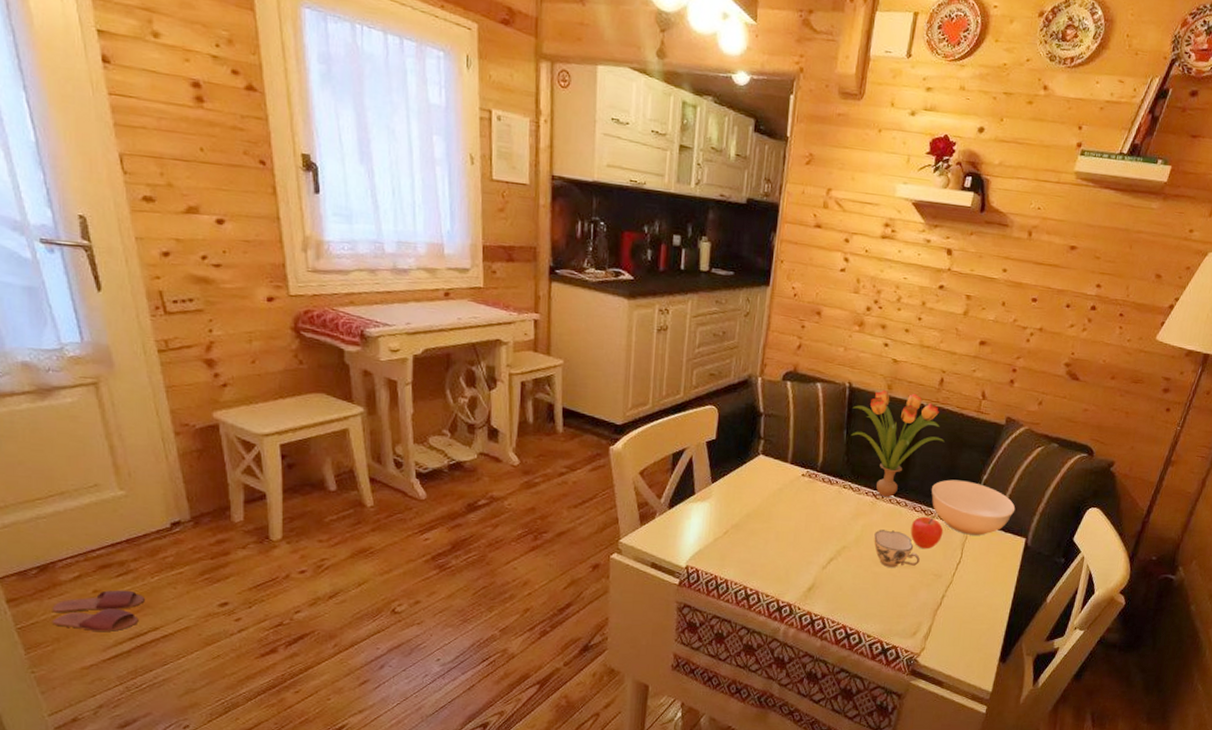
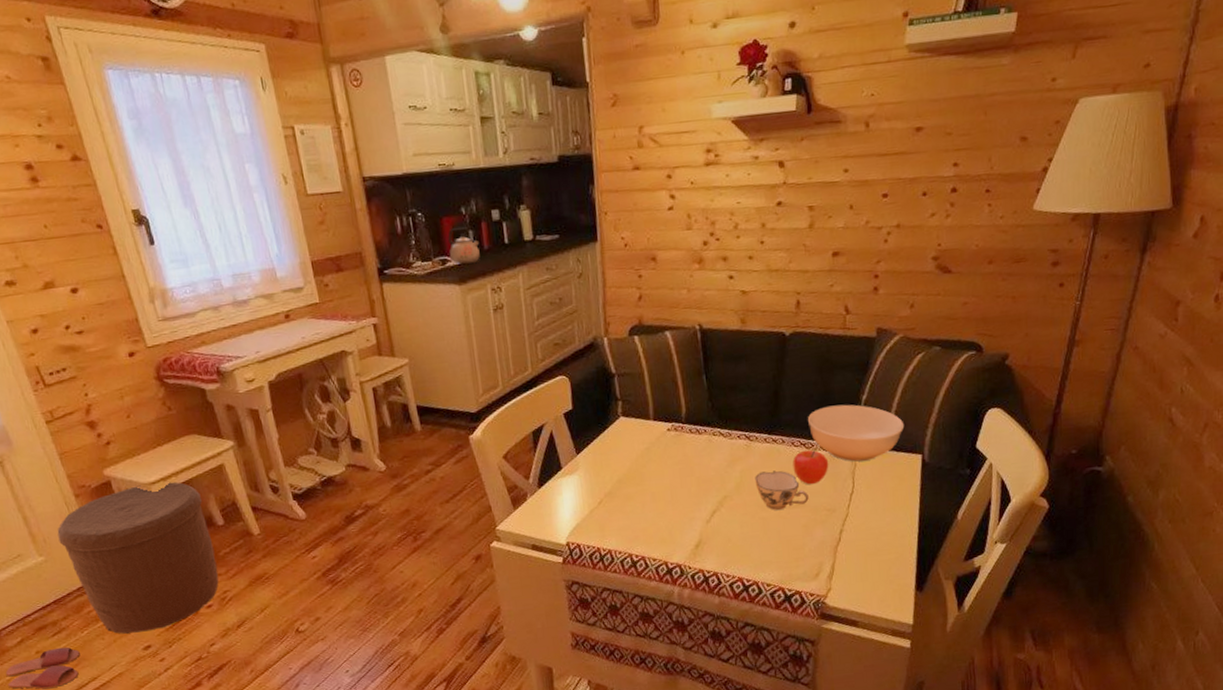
woven basket: none [146,435,320,588] -> present [57,481,219,634]
kettle: none [623,244,656,282] -> present [448,226,480,265]
flower arrangement: present [851,390,945,498] -> none [707,322,813,438]

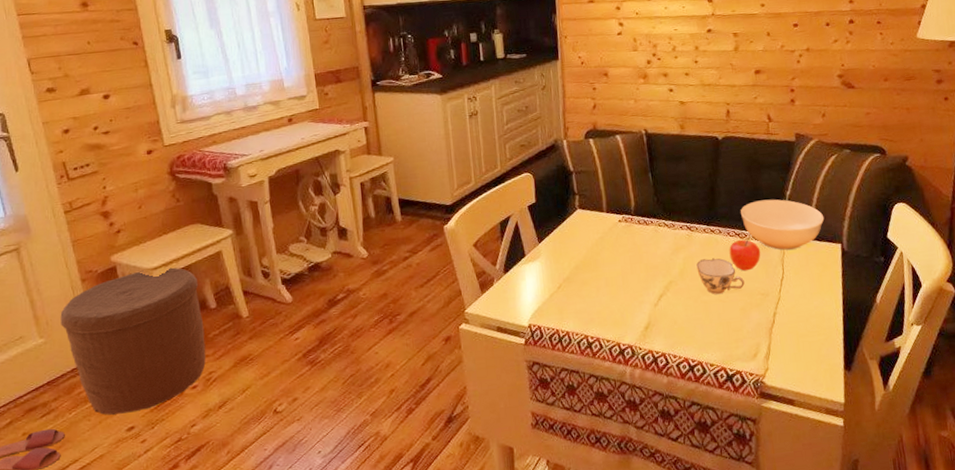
kettle: present [448,226,480,265] -> none [432,46,459,78]

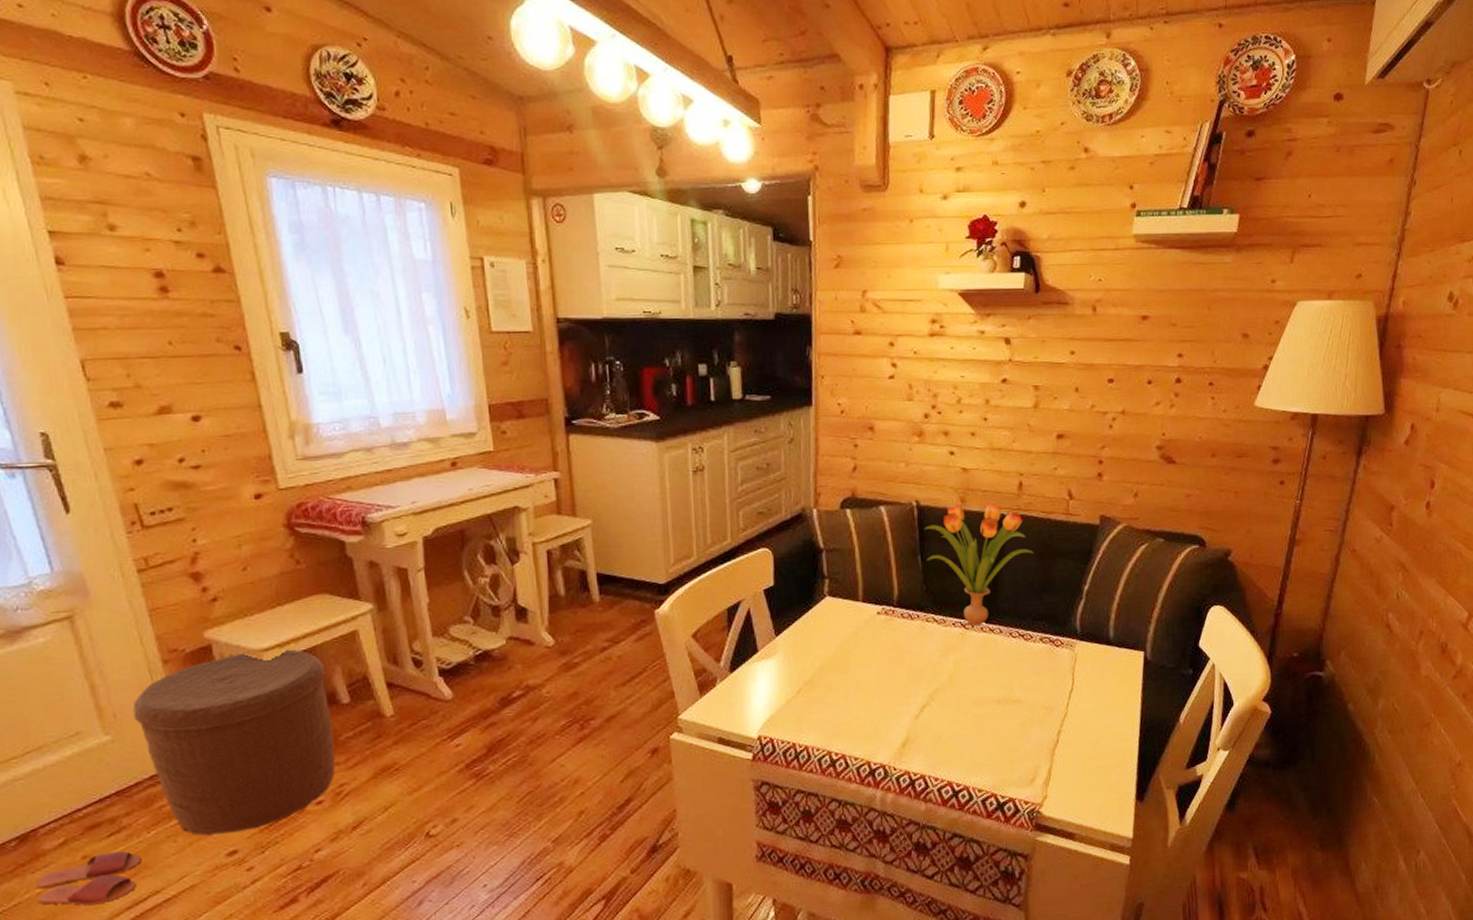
flower arrangement: none [652,128,743,229] -> present [924,503,1034,626]
teacup: present [696,258,745,295] -> none [969,663,1026,708]
fruit: present [729,239,761,271] -> none [1010,641,1048,680]
bowl: present [740,199,825,250] -> none [1026,594,1127,657]

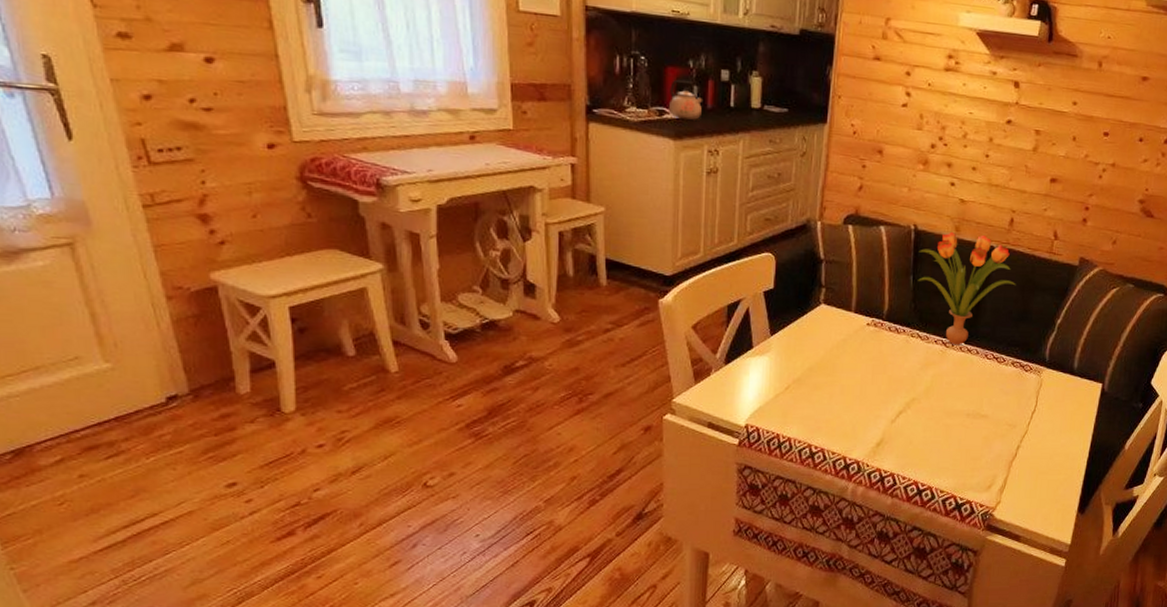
slippers: present [36,851,142,906] -> none [31,473,140,521]
woven basket: present [133,649,336,836] -> none [134,297,339,466]
kettle: none [647,379,683,421] -> present [668,80,703,121]

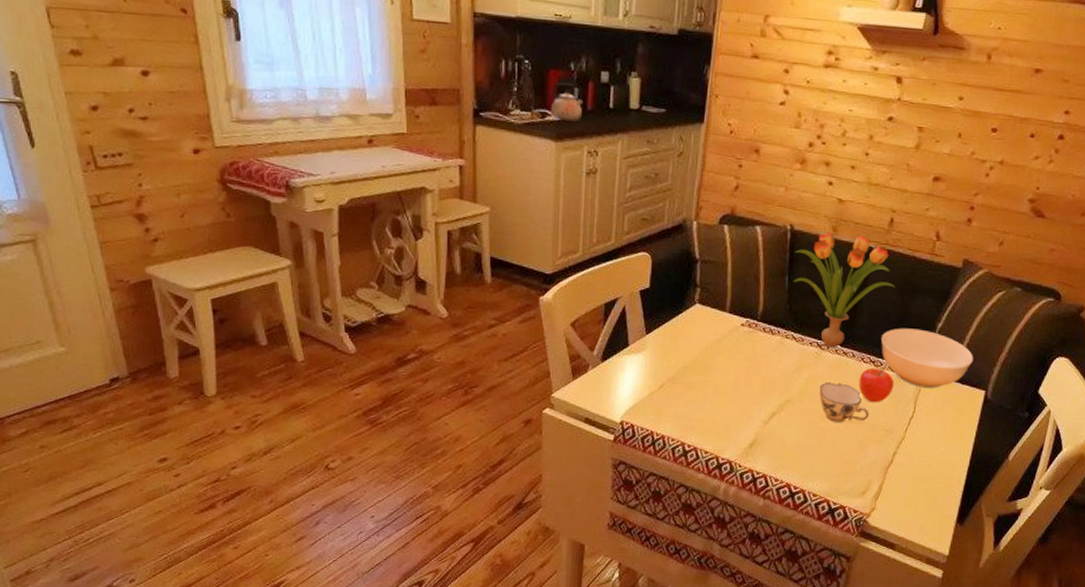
teacup: none [944,379,993,420] -> present [819,382,869,423]
fruit: none [982,364,1017,399] -> present [858,367,895,403]
bowl: none [1003,324,1091,382] -> present [880,328,974,388]

